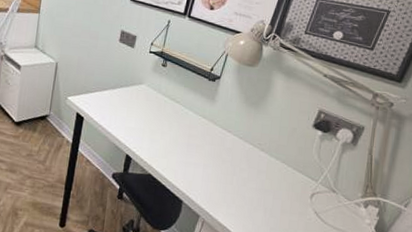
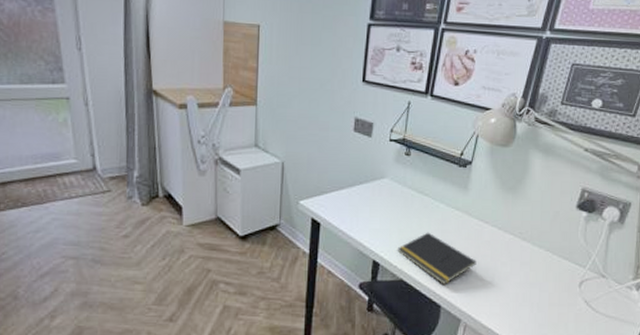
notepad: none [149,134,218,183] -> present [398,232,477,284]

